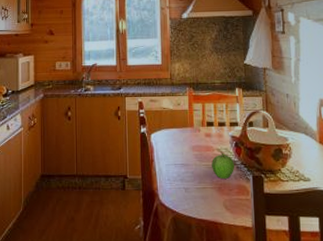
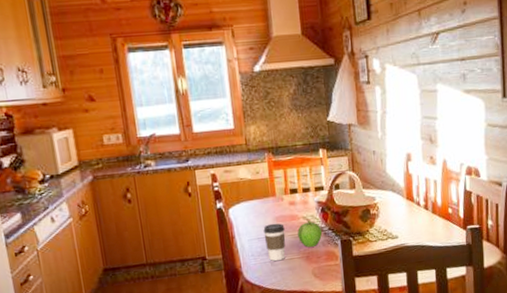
coffee cup: none [180,152,200,187] -> present [263,223,286,261]

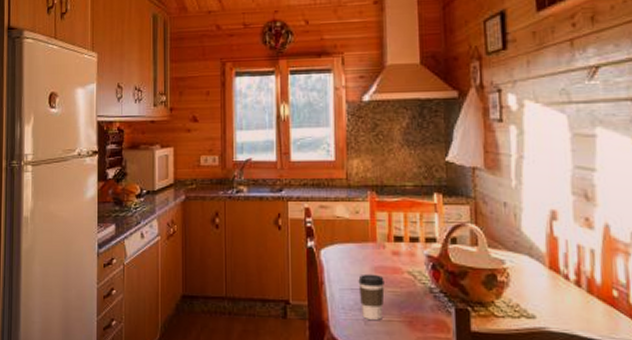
fruit: present [297,220,323,247] -> none [400,276,432,310]

